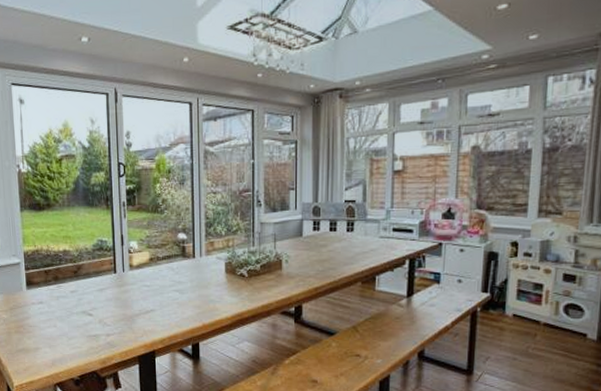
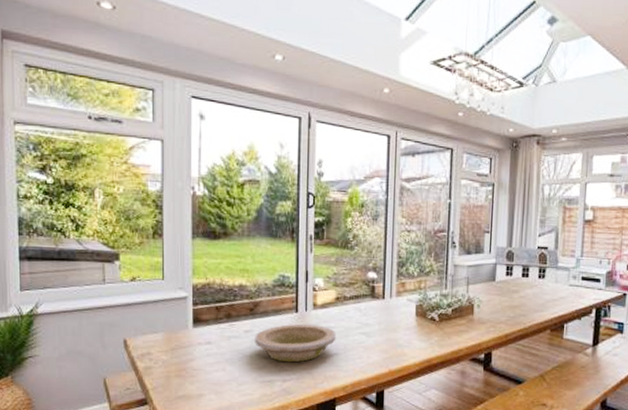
bowl: none [80,283,152,319] -> present [255,323,337,363]

